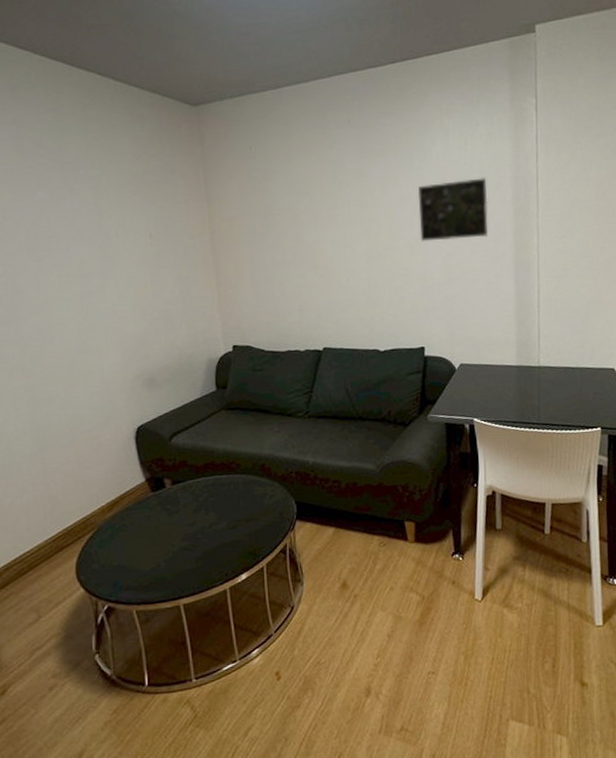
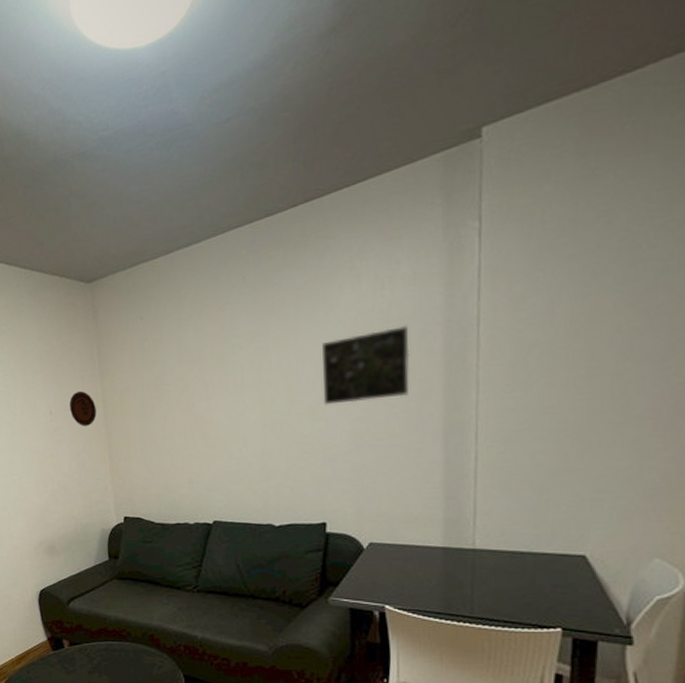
decorative plate: none [173,215,203,252] -> present [70,390,96,426]

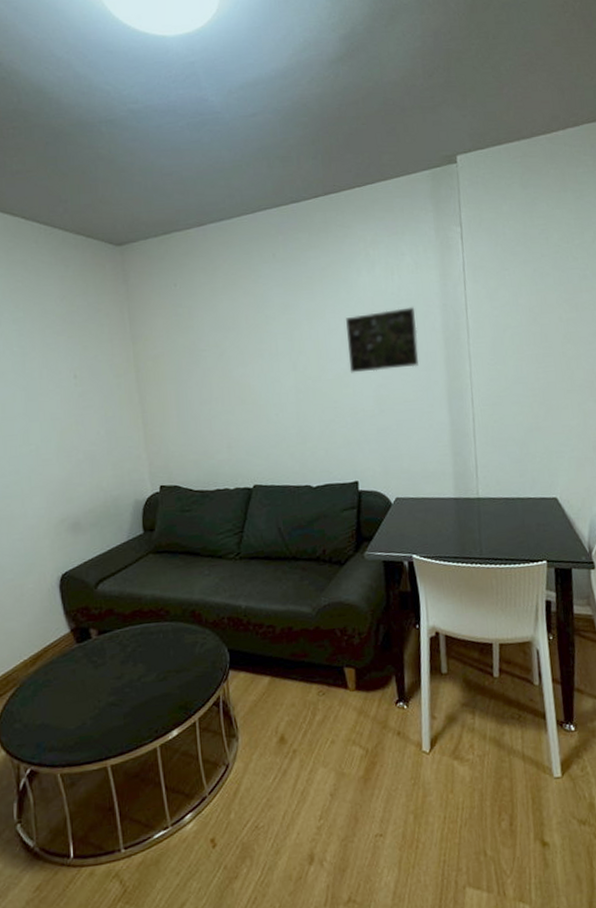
decorative plate: present [70,390,96,426] -> none [97,354,128,391]

